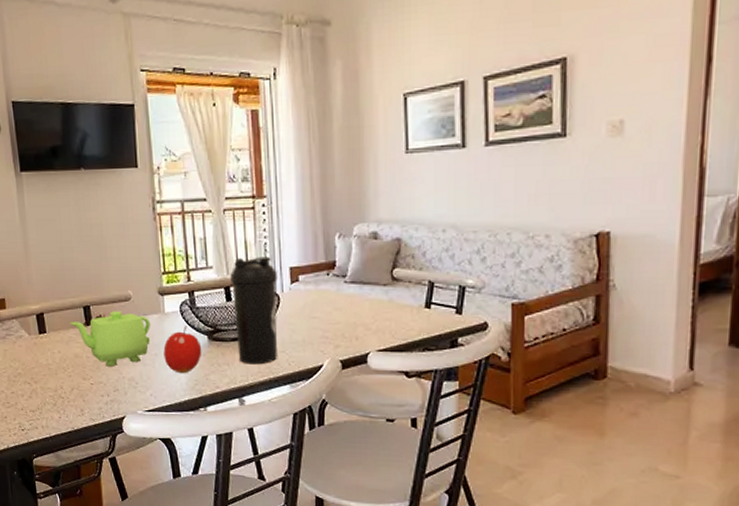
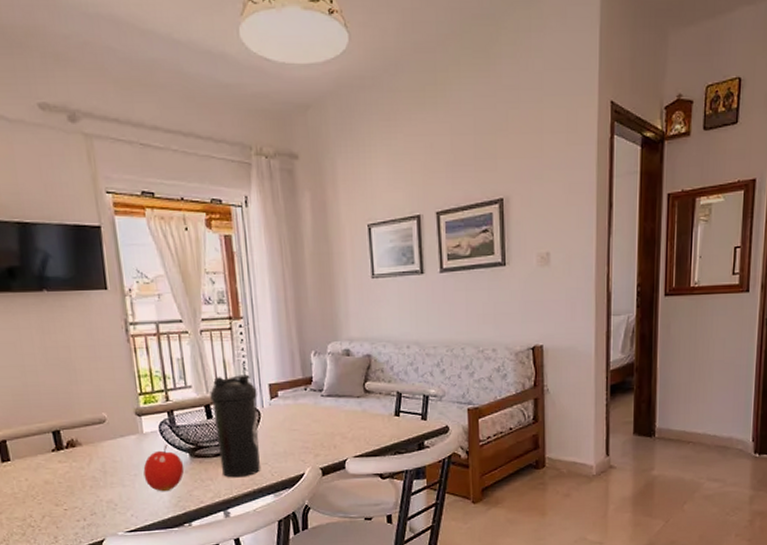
teapot: present [69,311,150,367] -> none [37,434,129,491]

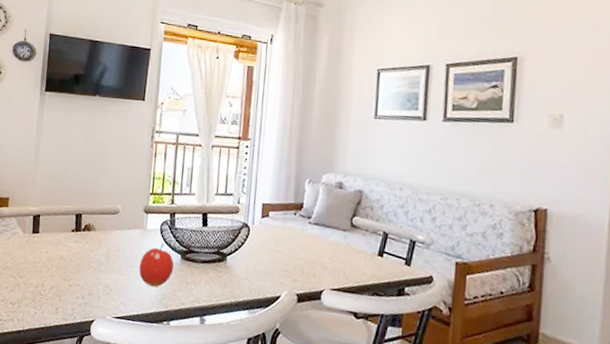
water bottle: present [210,374,260,478] -> none [205,189,251,288]

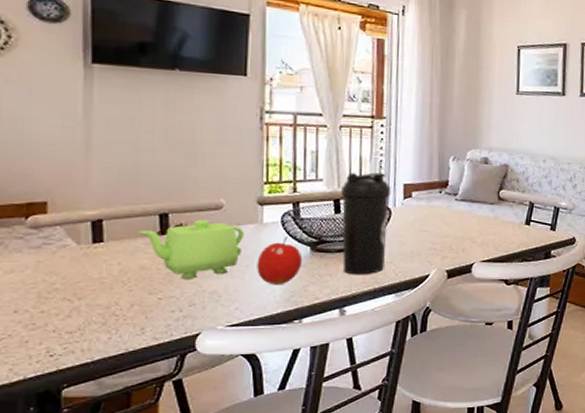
teapot: none [61,221,132,272] -> present [138,220,244,279]
water bottle: none [205,189,251,288] -> present [341,172,391,275]

